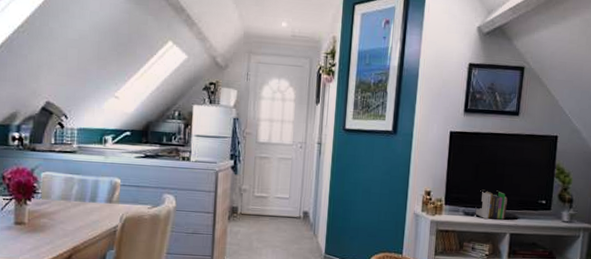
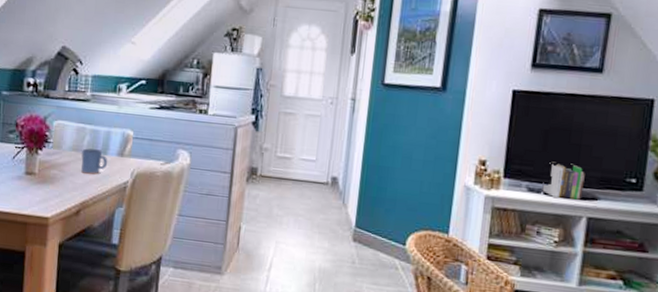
mug: none [70,197,97,222] -> present [81,148,108,175]

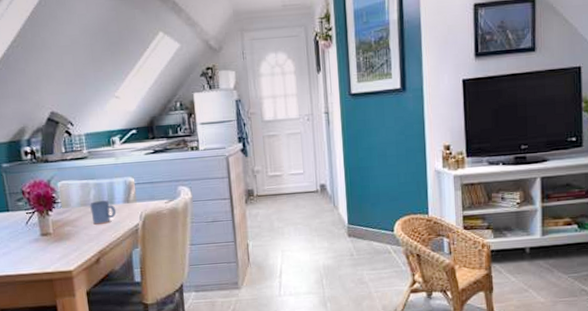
books: present [542,161,585,201] -> none [500,134,534,167]

